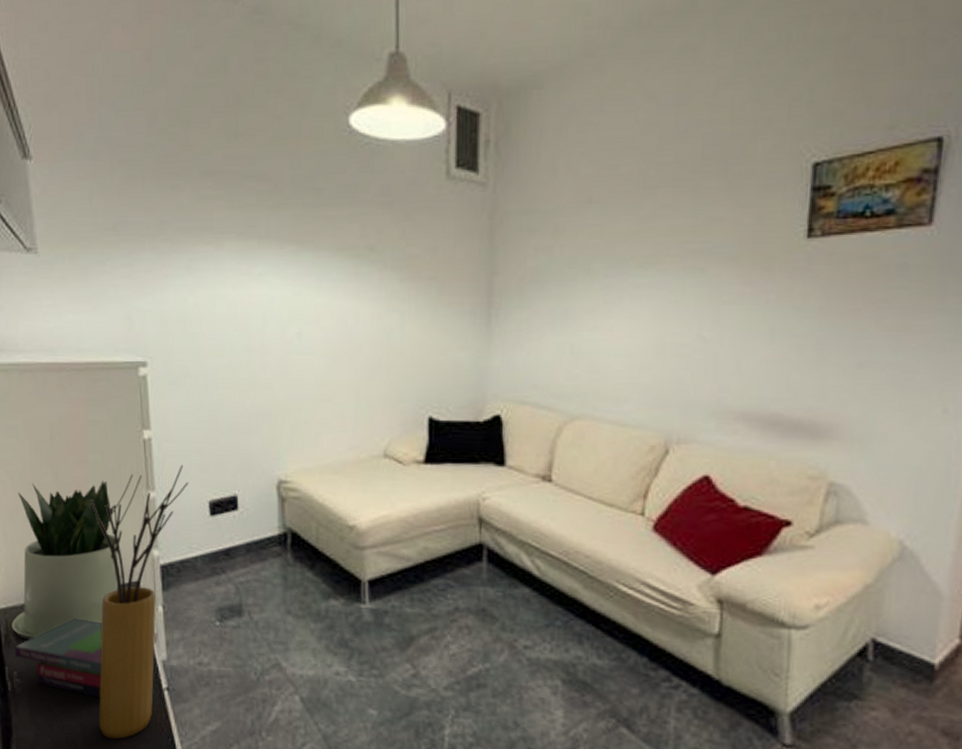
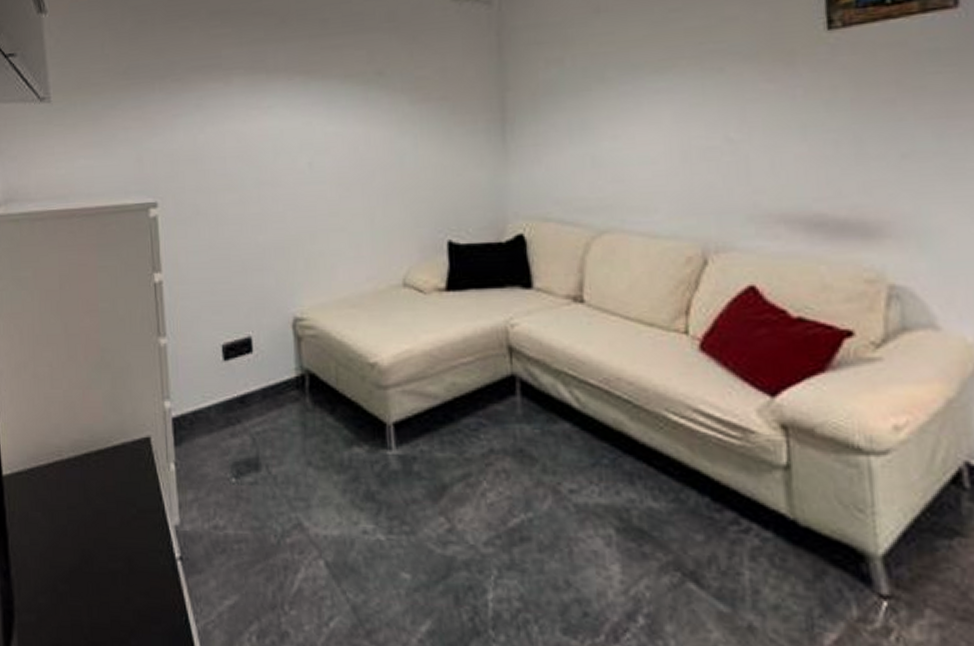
planter: present [11,480,119,640] -> none [16,329,129,509]
books: present [14,618,159,698] -> none [18,481,171,573]
vase: present [90,464,189,739] -> none [99,307,202,621]

